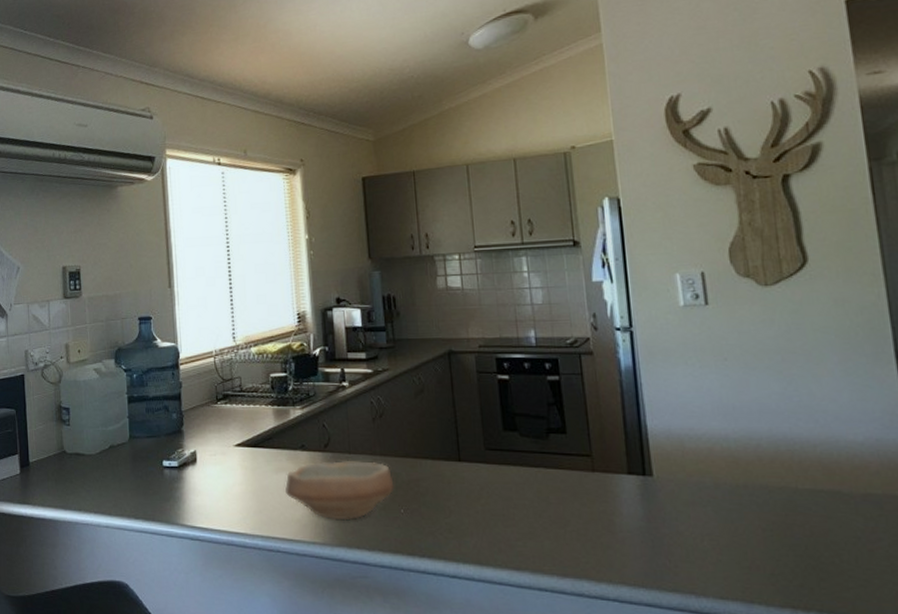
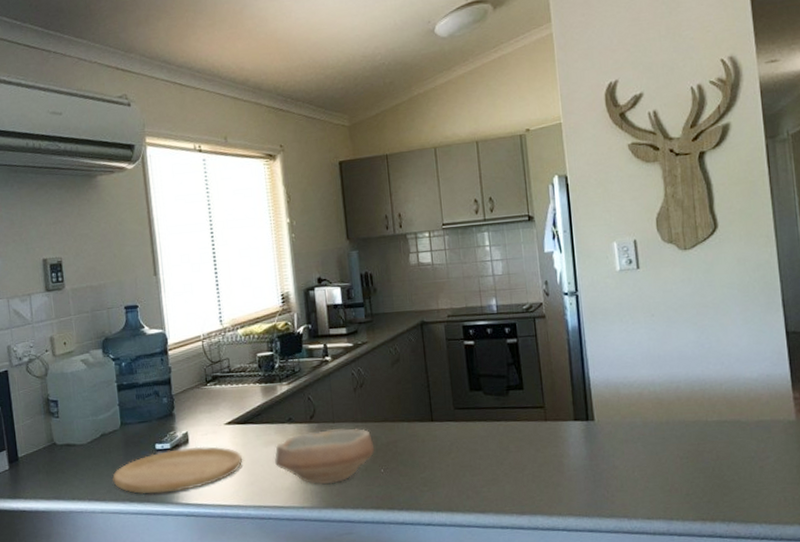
cutting board: none [119,467,252,513] -> present [112,446,243,494]

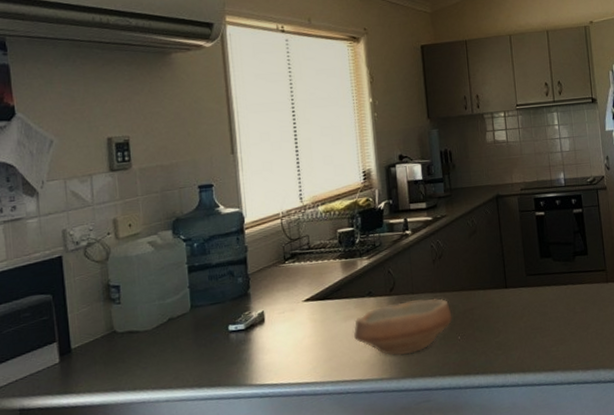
cutting board: present [112,446,243,494] -> none [180,324,321,378]

